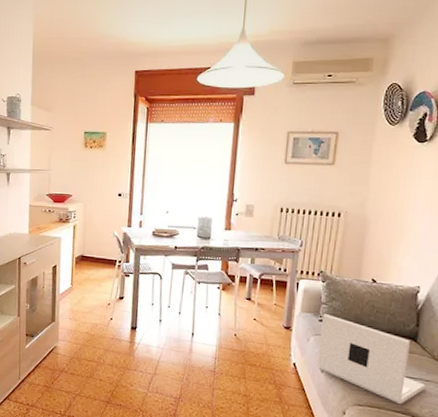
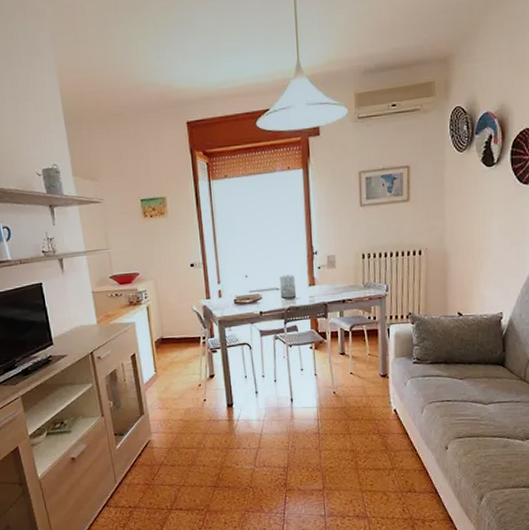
laptop: present [317,314,426,404] -> none [415,355,517,429]

